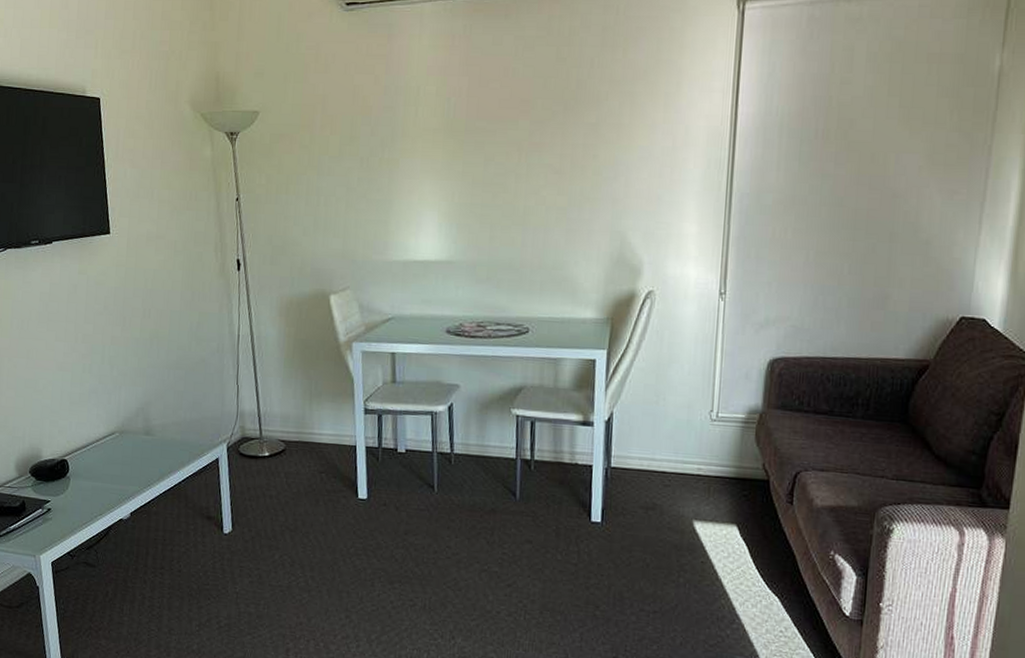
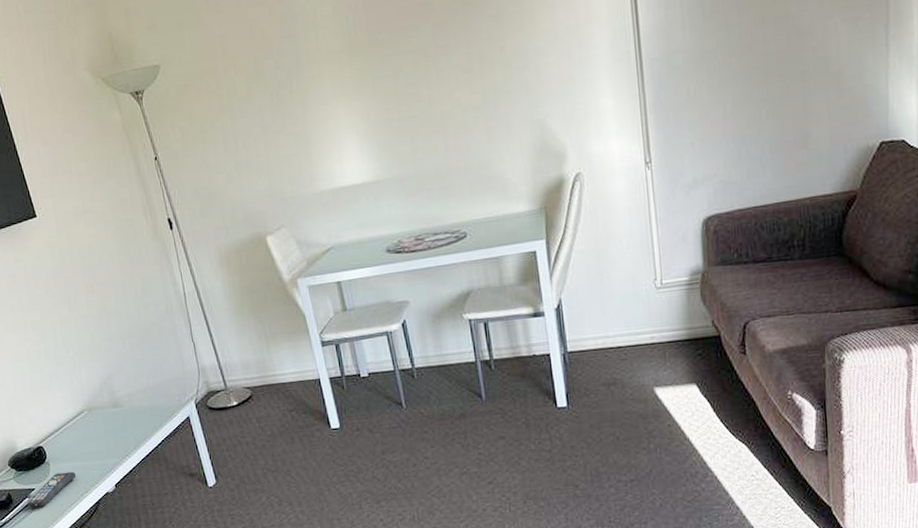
remote control: none [38,489,95,521] -> present [26,471,77,507]

